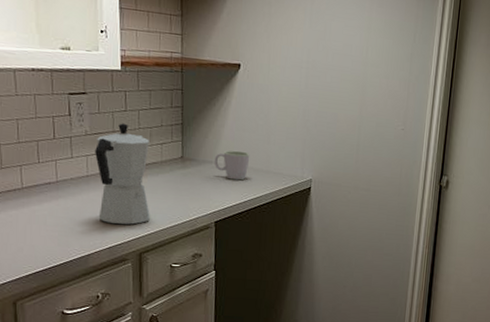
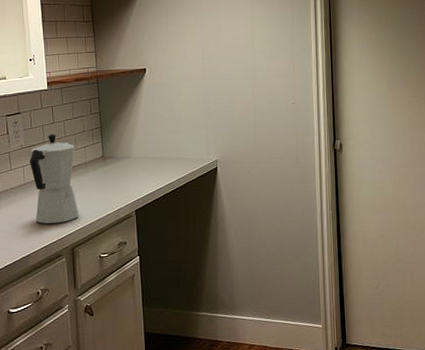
mug: present [214,150,250,181] -> none [130,143,161,170]

